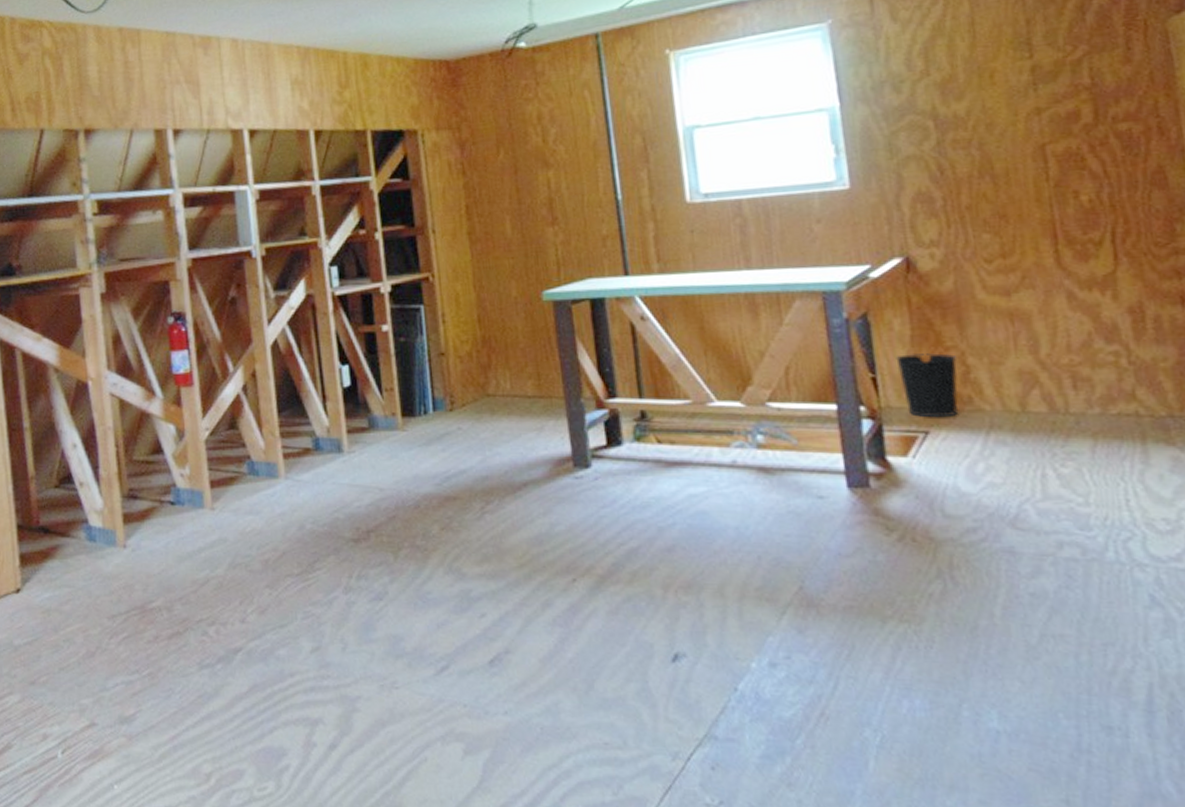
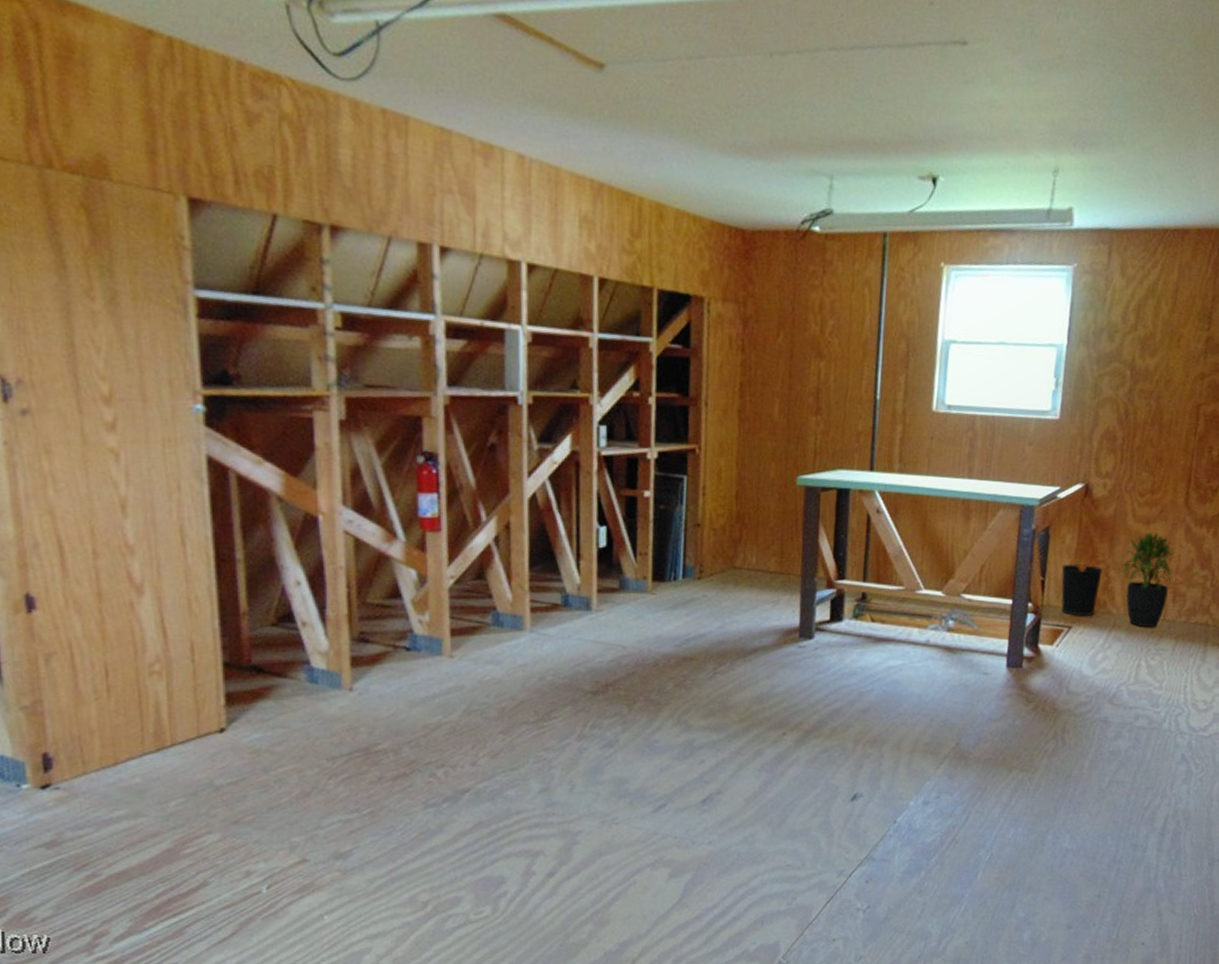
potted plant: none [979,303,1068,426] -> present [1119,531,1175,628]

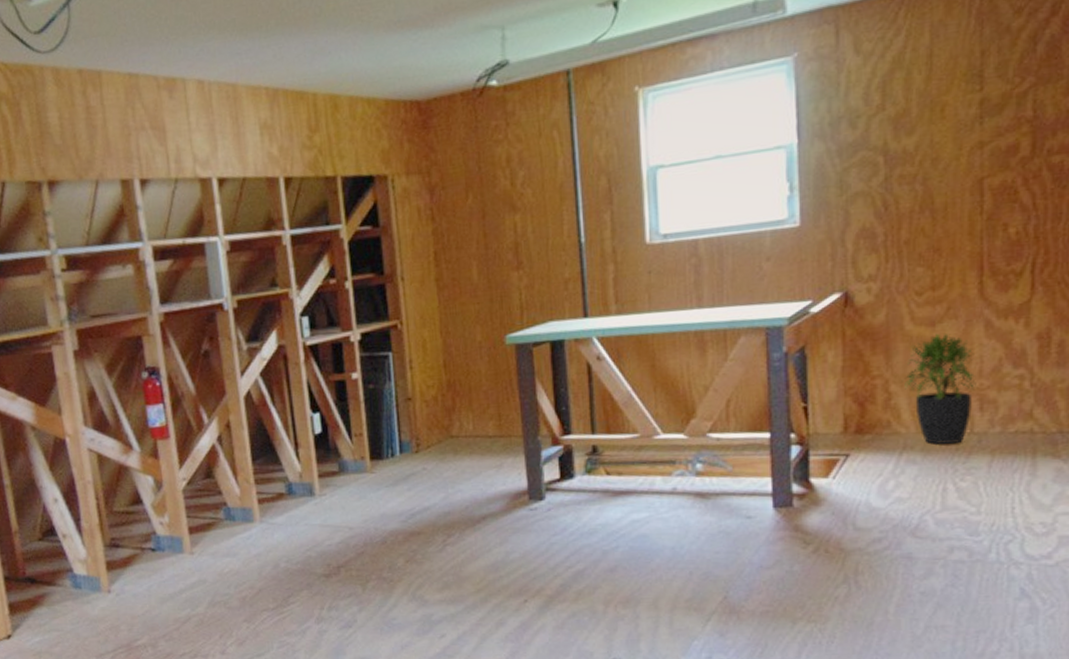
wastebasket: present [1060,564,1103,617] -> none [827,382,880,442]

